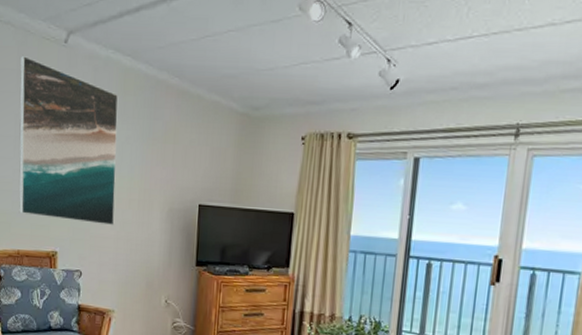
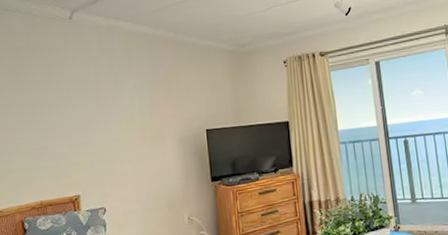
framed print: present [19,55,119,226] -> none [30,34,132,168]

